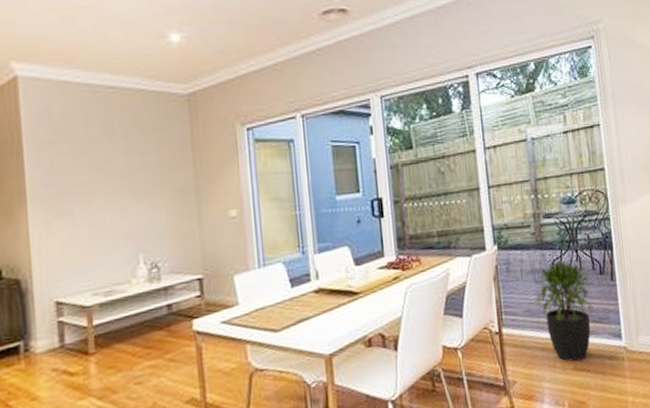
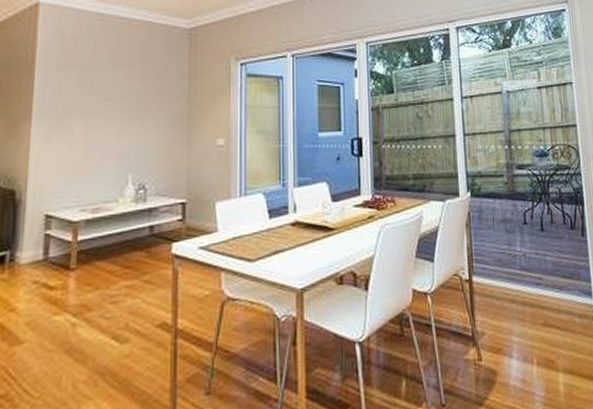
potted plant: present [535,259,594,362] -> none [506,210,564,317]

